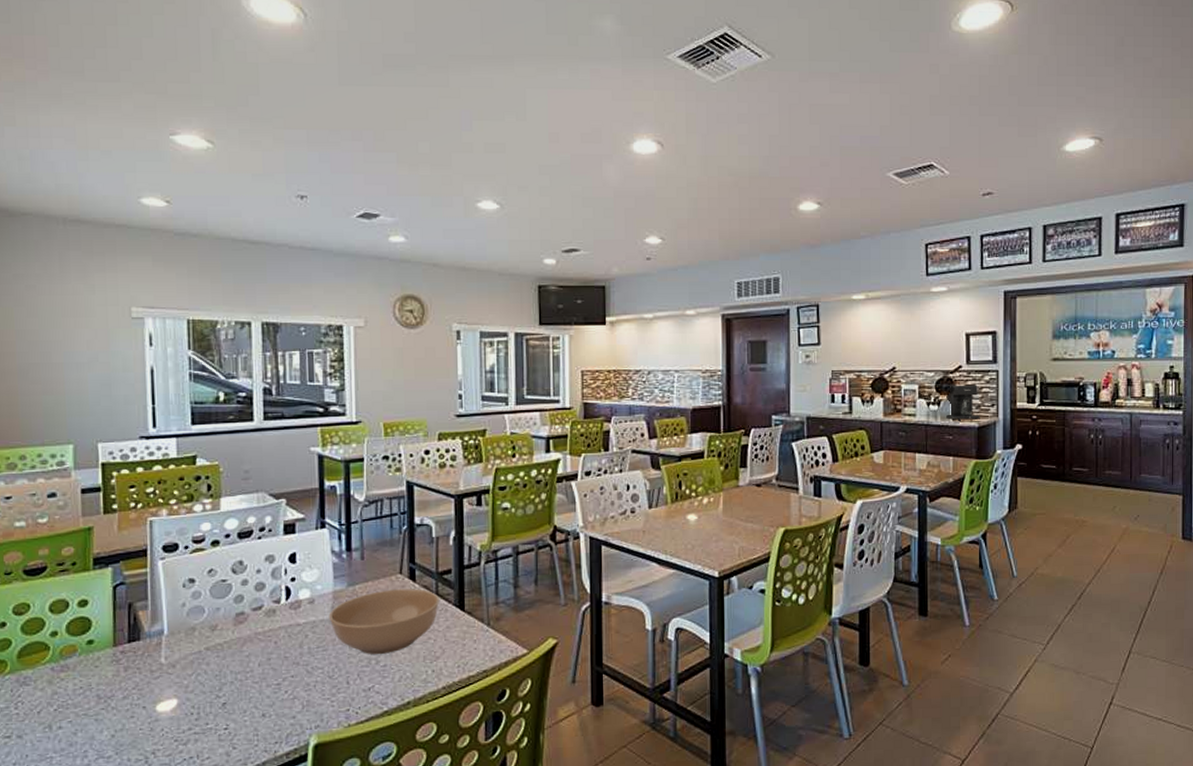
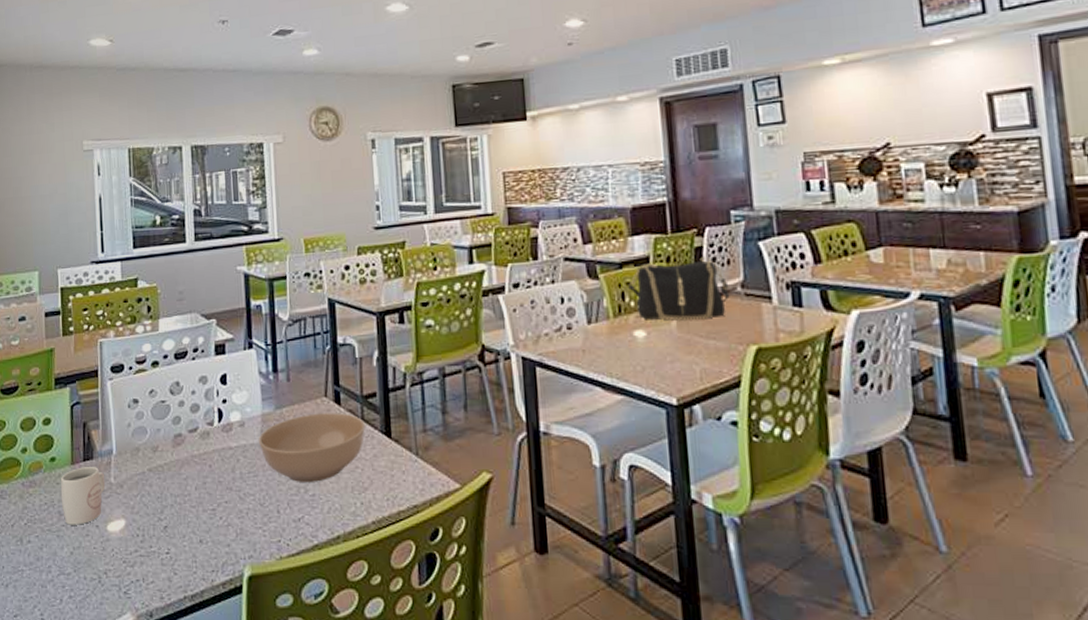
mug: none [99,648,155,708] -> present [60,467,106,525]
handbag: none [685,453,766,508] -> present [628,257,730,322]
coffee maker: present [945,385,980,420] -> none [966,157,1020,204]

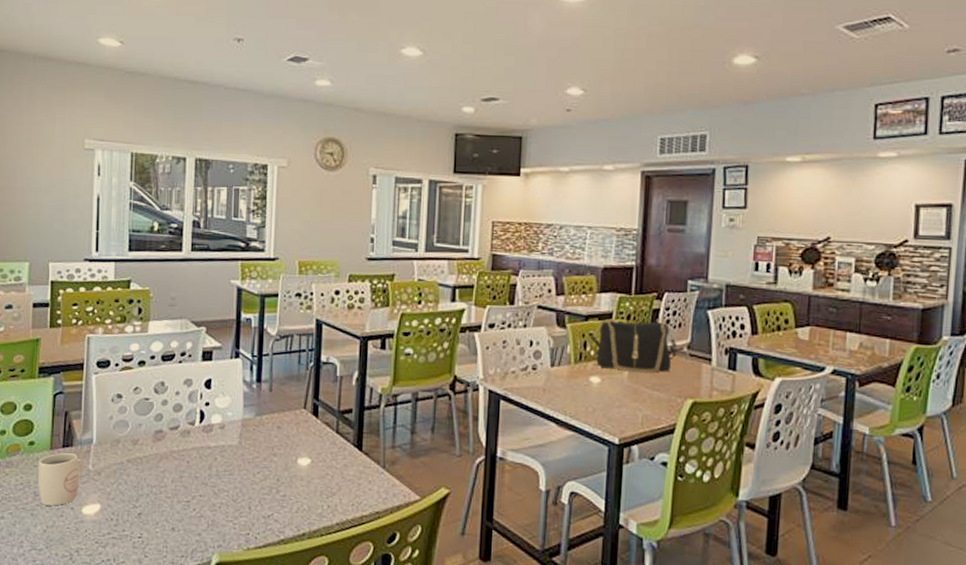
bowl: present [258,413,366,482] -> none [236,423,340,484]

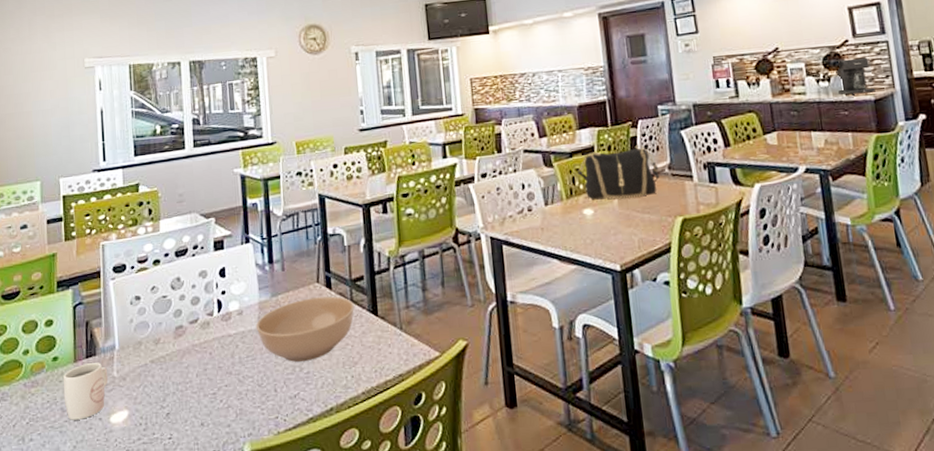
bowl: none [236,423,340,484] -> present [255,296,355,362]
coffee maker: none [884,260,926,301] -> present [835,57,876,95]

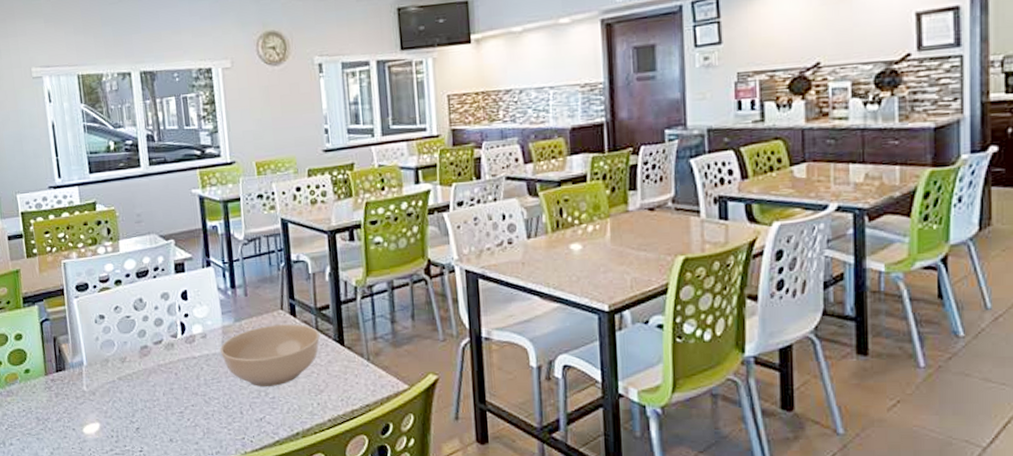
mug: present [63,362,109,420] -> none [36,377,79,429]
handbag: present [577,145,660,200] -> none [566,174,661,235]
coffee maker: present [835,57,876,95] -> none [888,75,937,121]

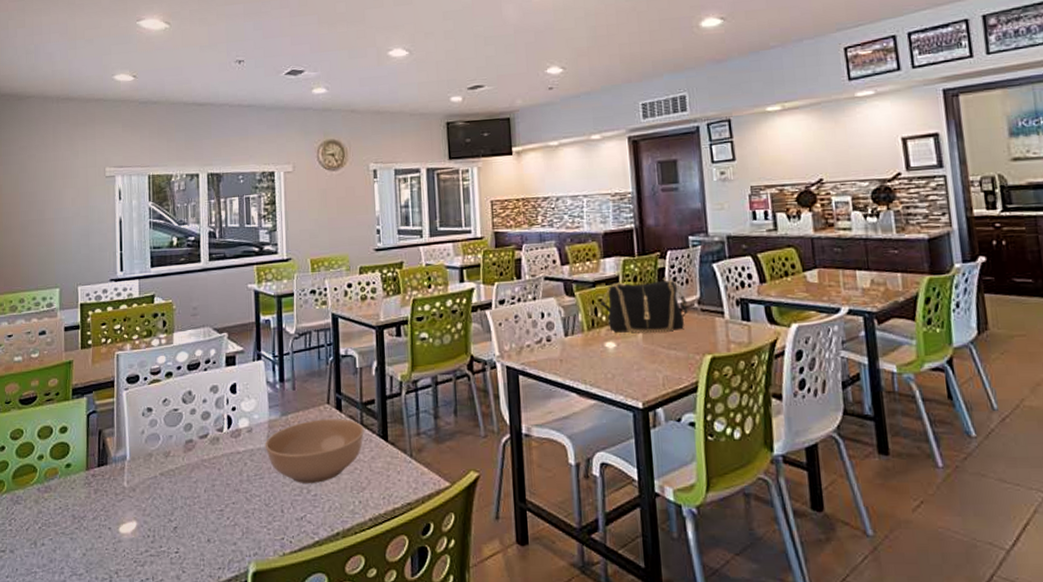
handbag: none [566,174,661,235] -> present [600,277,688,334]

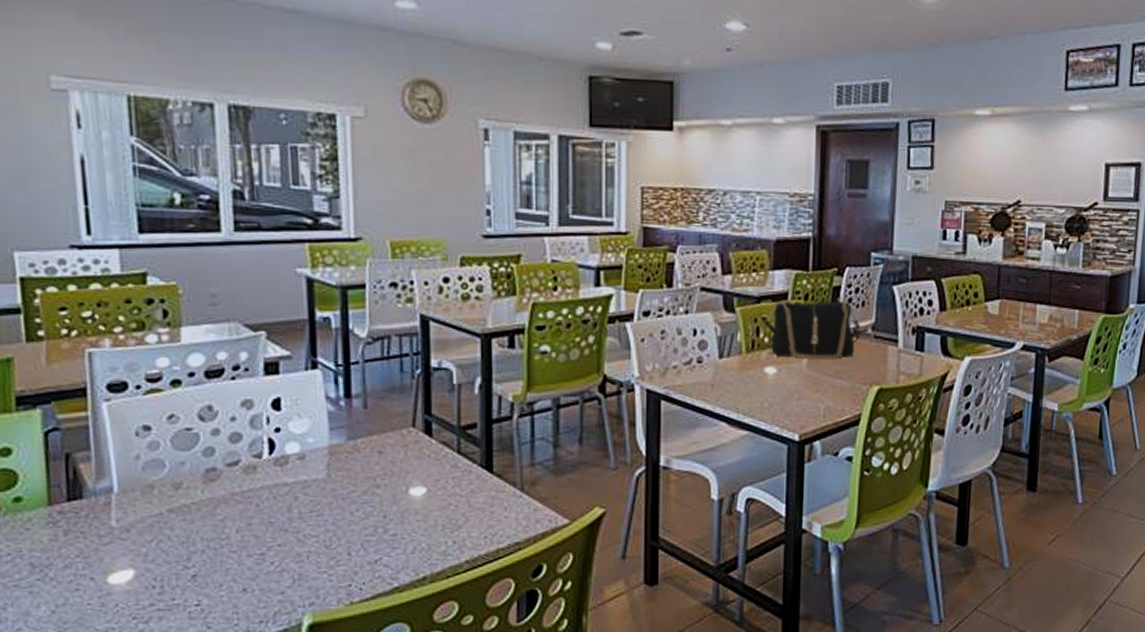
bowl: present [264,418,365,483] -> none [323,445,463,521]

